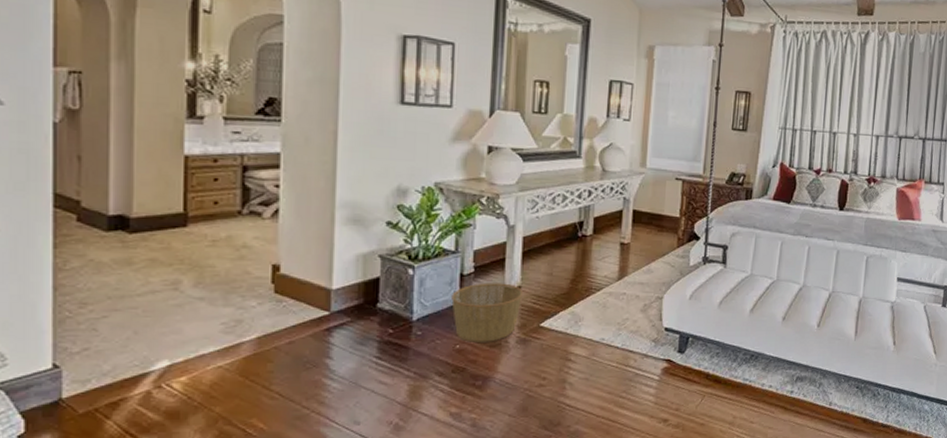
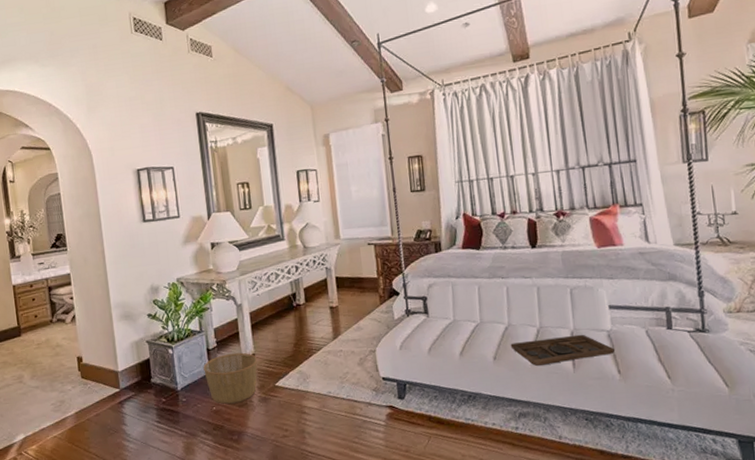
decorative tray: none [801,303,894,330] -> present [510,334,614,366]

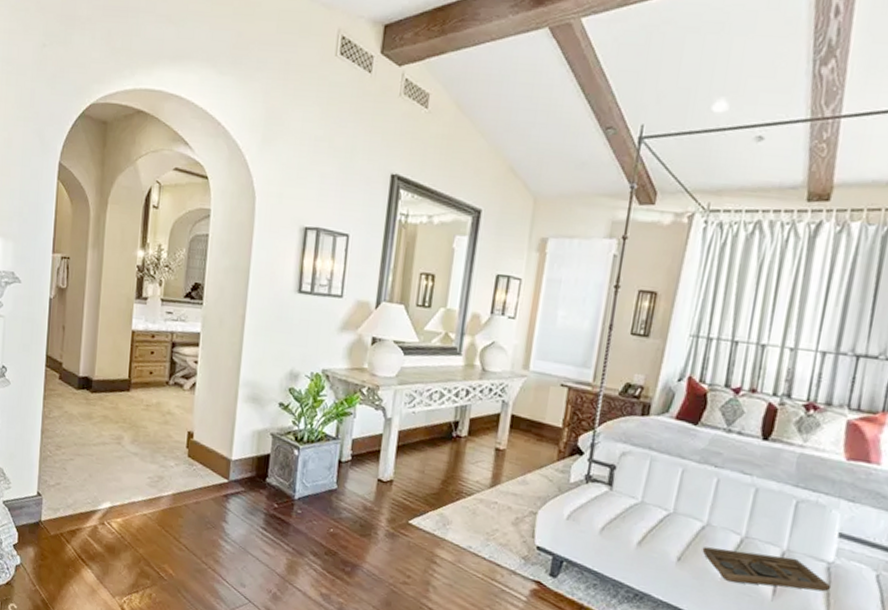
basket: present [203,352,258,404] -> none [329,471,395,531]

